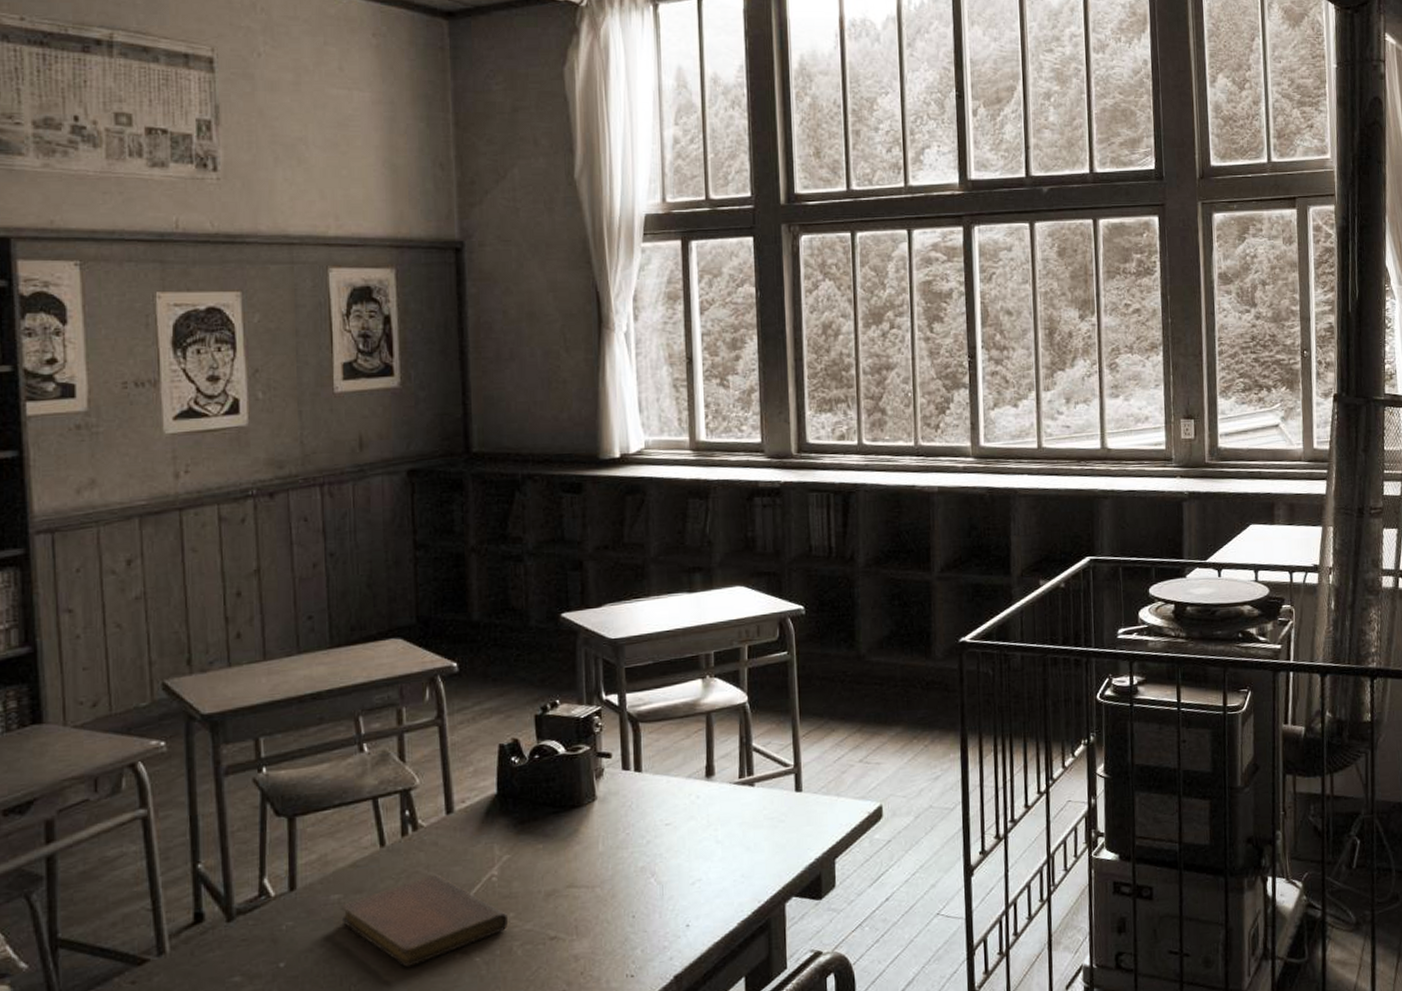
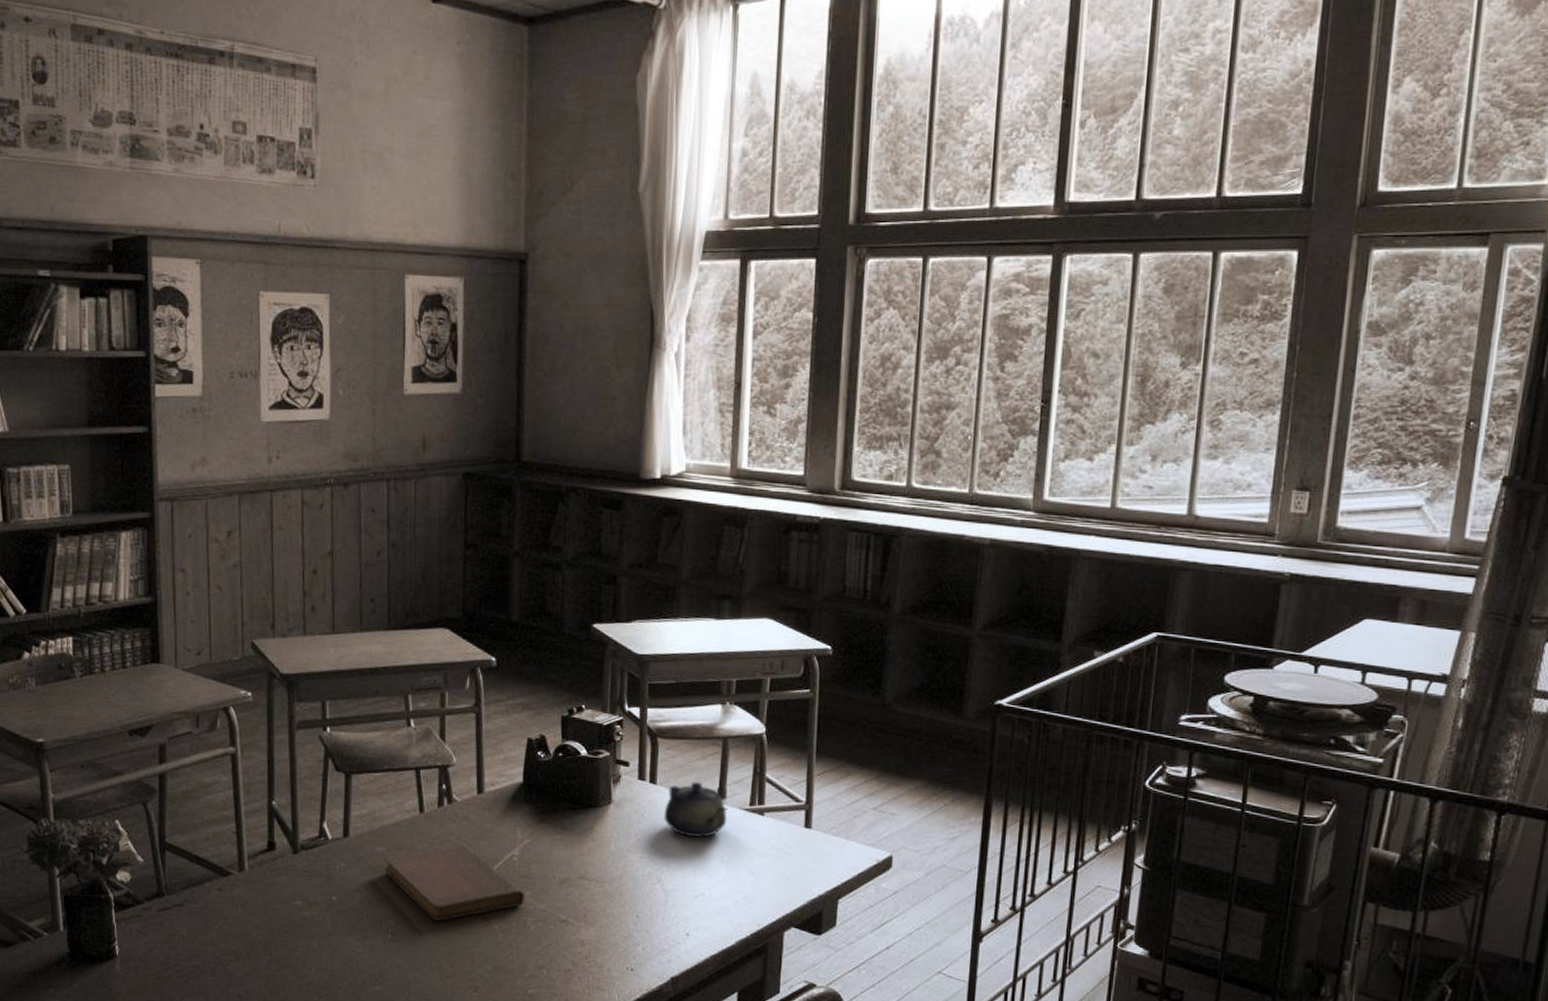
teapot: none [652,762,718,822] -> present [663,782,728,838]

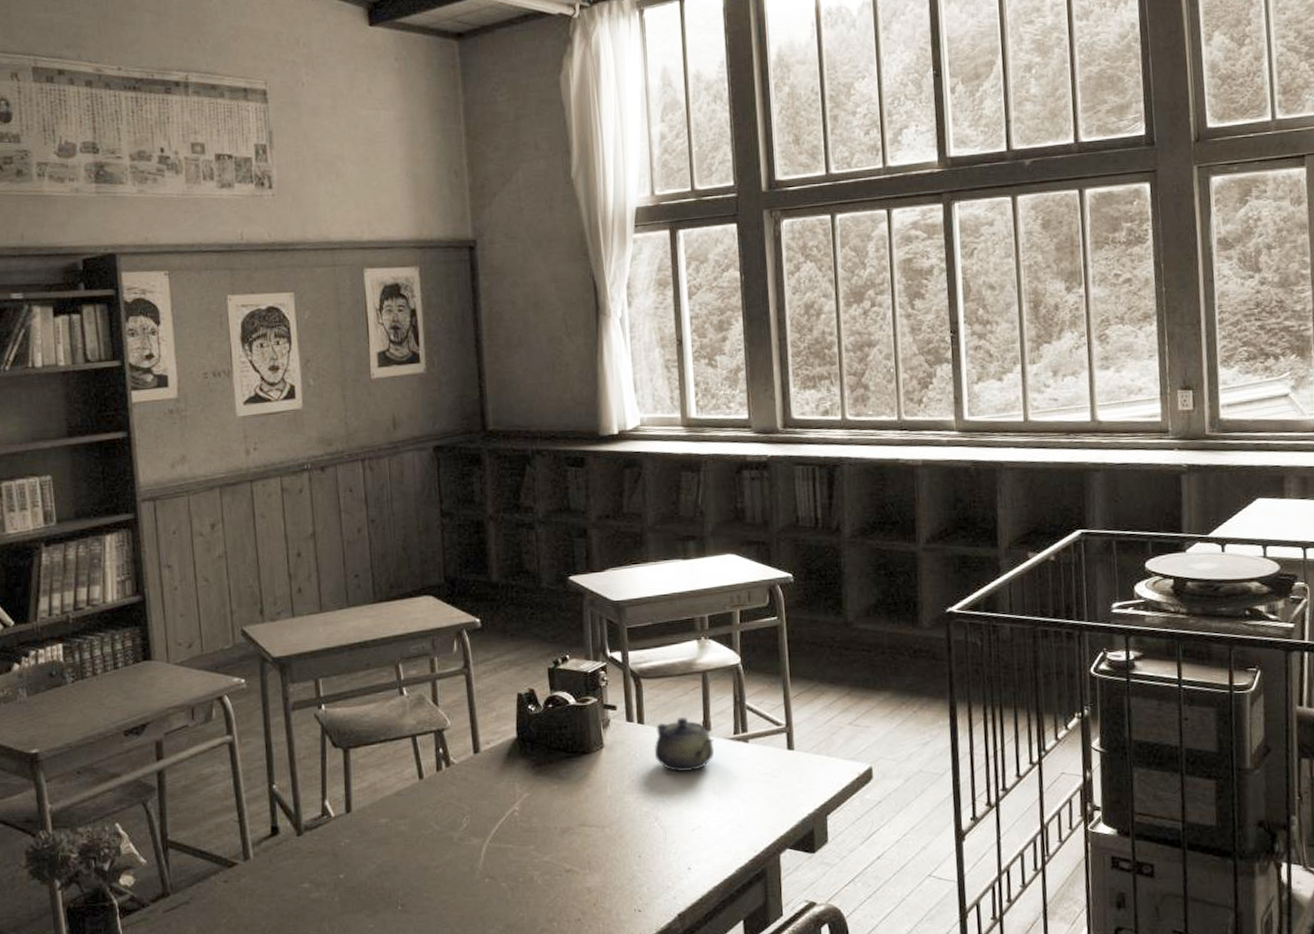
notebook: present [384,844,525,922] -> none [388,806,530,887]

